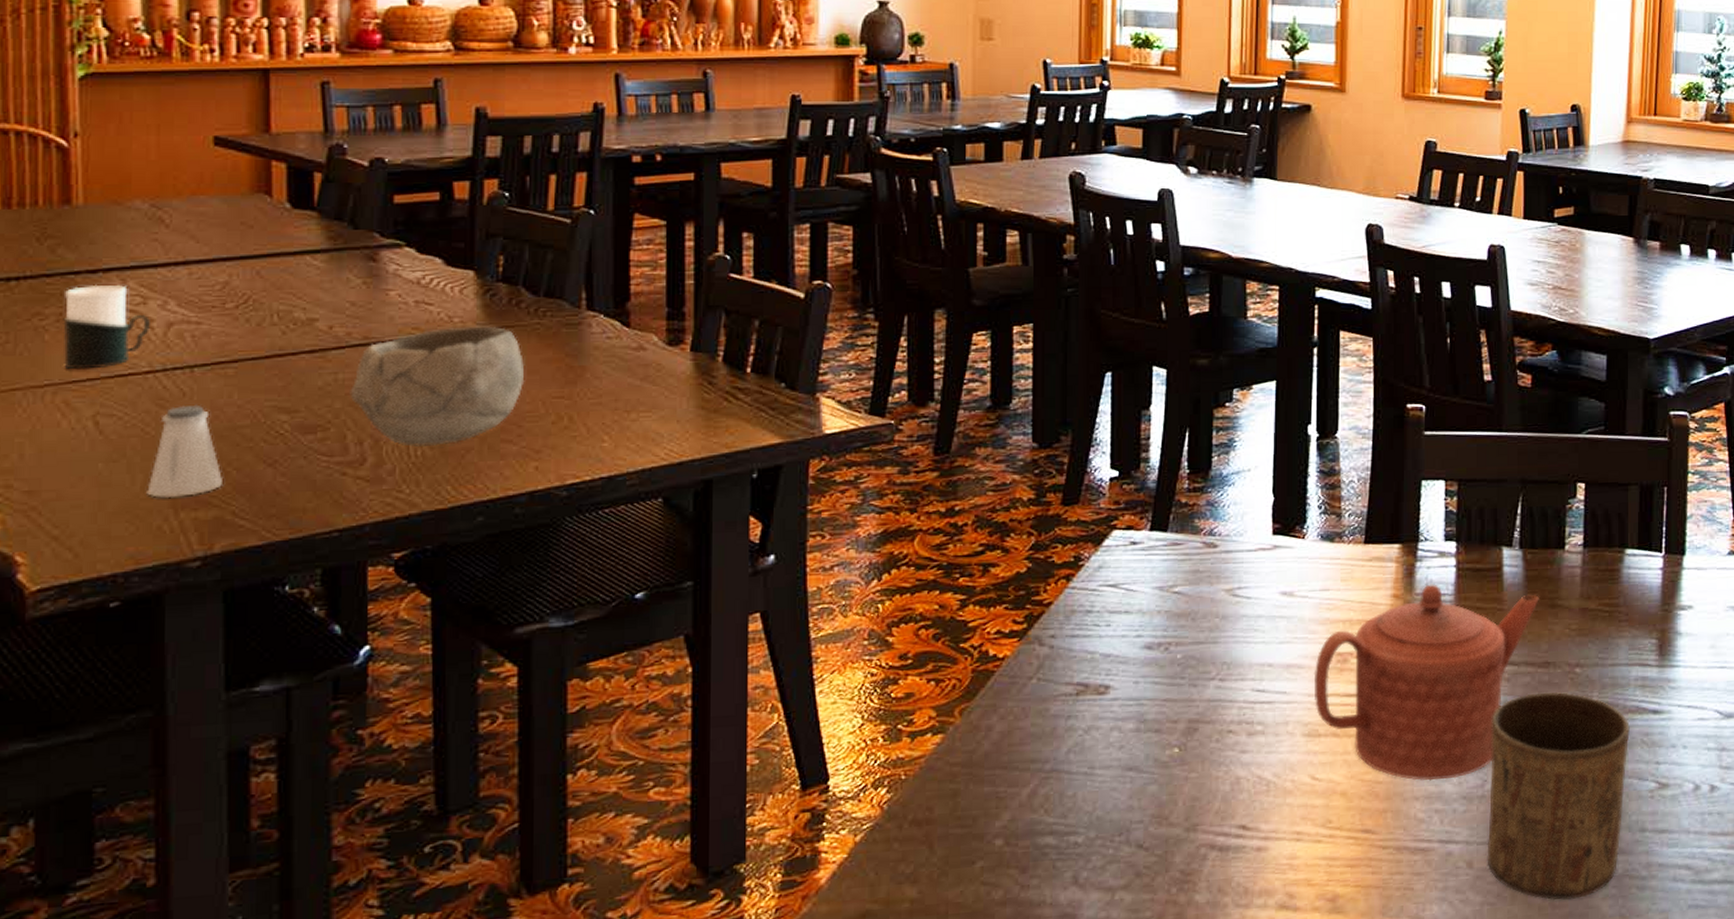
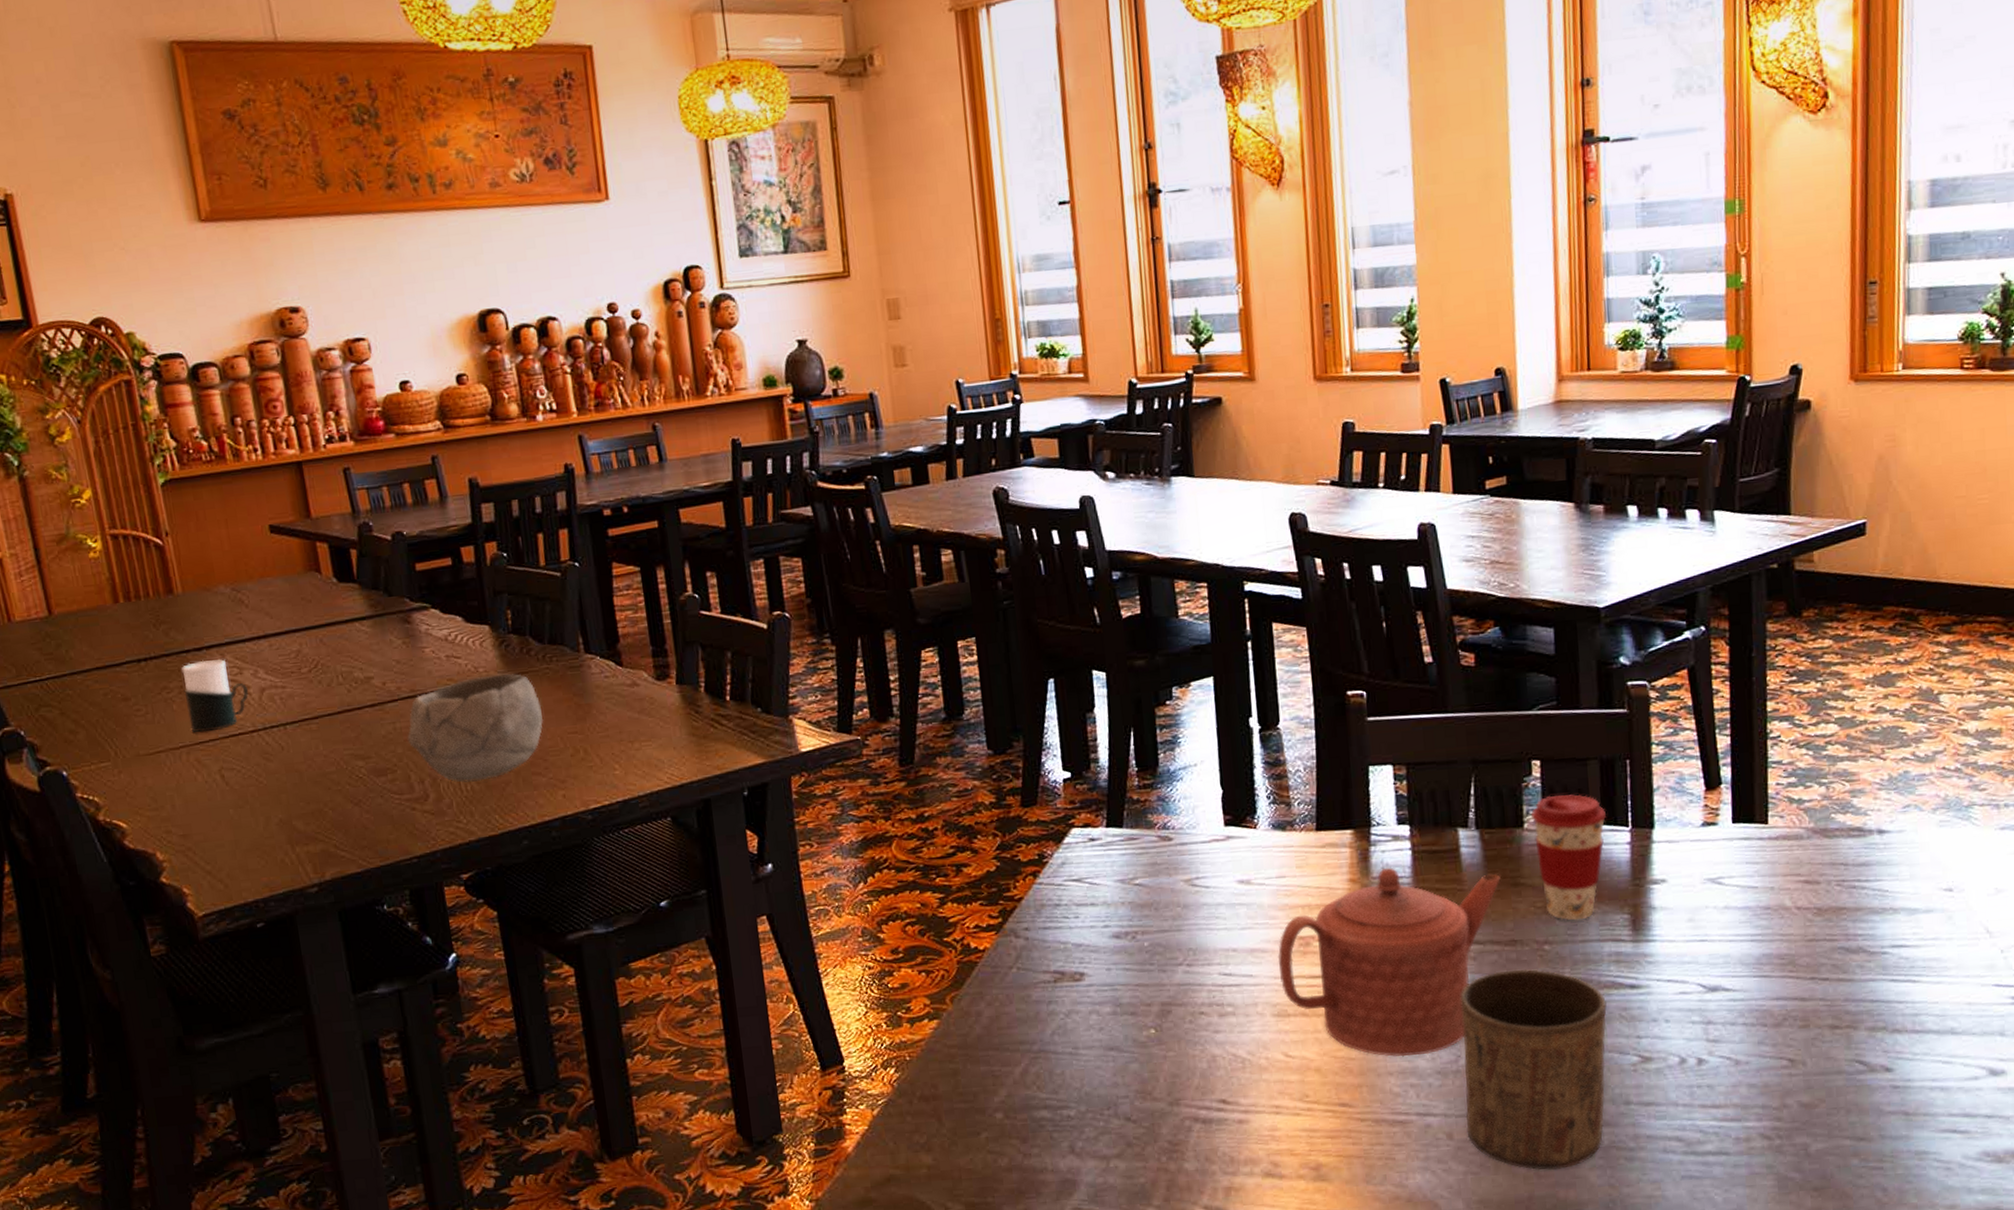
saltshaker: present [147,404,222,498] -> none [268,756,323,836]
coffee cup: none [1572,518,1642,644] -> present [1530,794,1606,921]

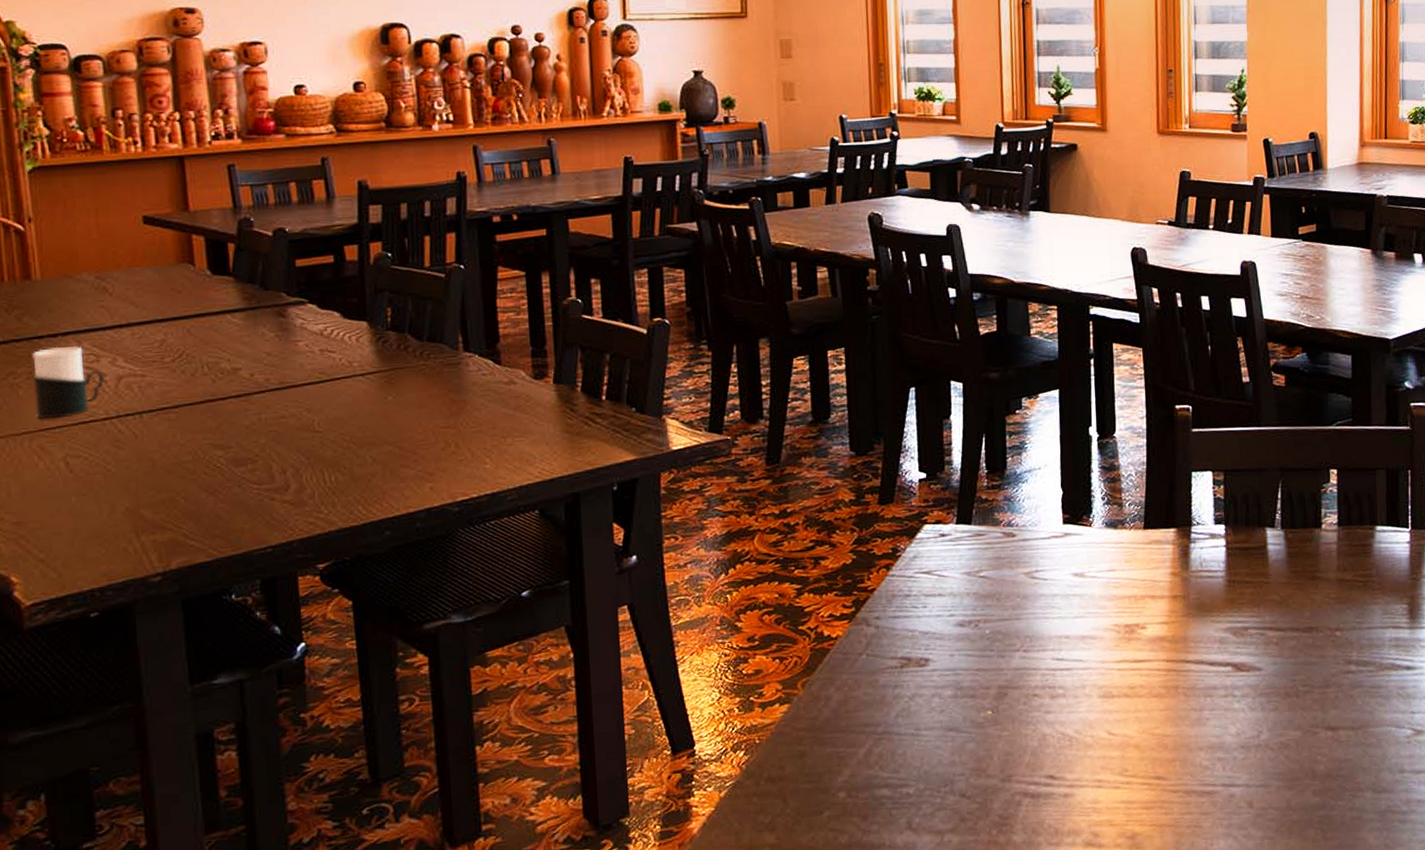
bowl: present [407,673,544,783] -> none [272,368,417,474]
teapot: present [1277,867,1501,1057] -> none [1105,562,1301,733]
cup: present [1461,969,1607,1171] -> none [1264,653,1387,834]
coffee cup: present [1530,794,1606,921] -> none [1327,499,1390,610]

